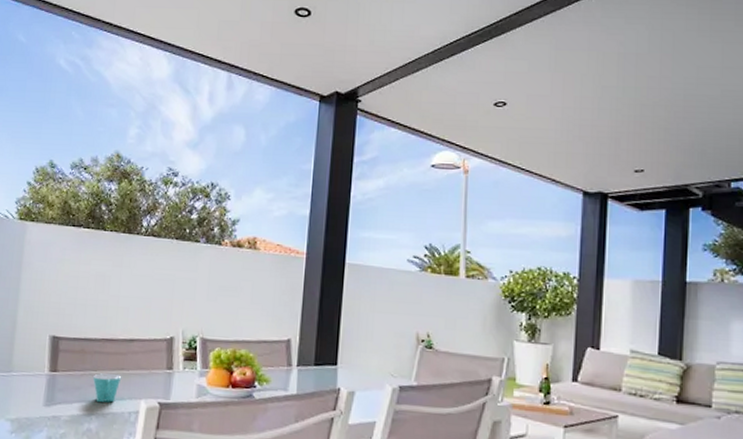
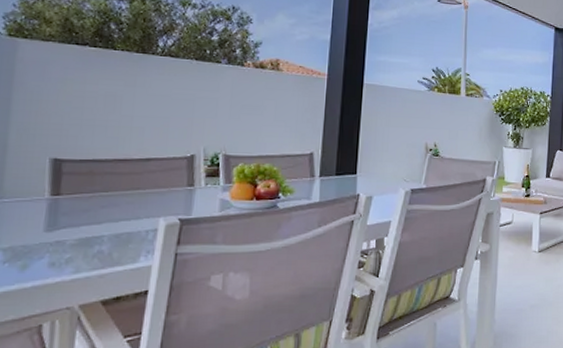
mug: present [92,373,122,403] -> none [103,194,138,223]

